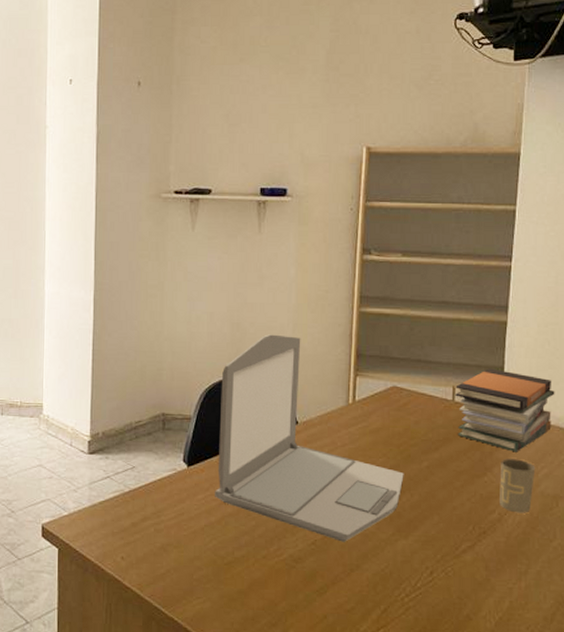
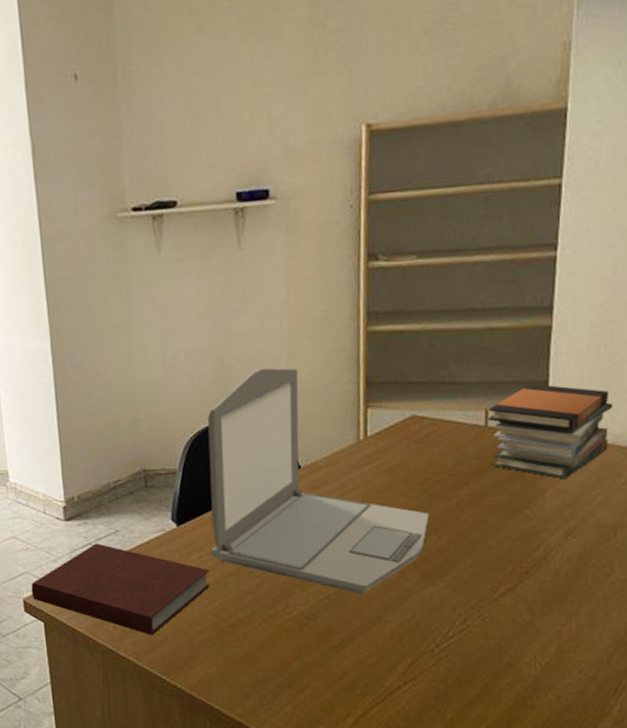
notebook: none [50,477,213,568] -> present [31,543,210,635]
bottle: present [500,459,536,513] -> none [545,487,589,548]

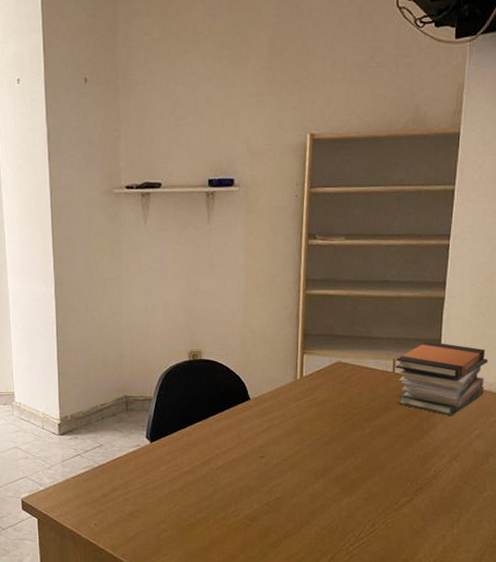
notebook: present [31,543,210,635] -> none [28,454,175,532]
laptop: present [207,368,429,594] -> none [176,319,348,502]

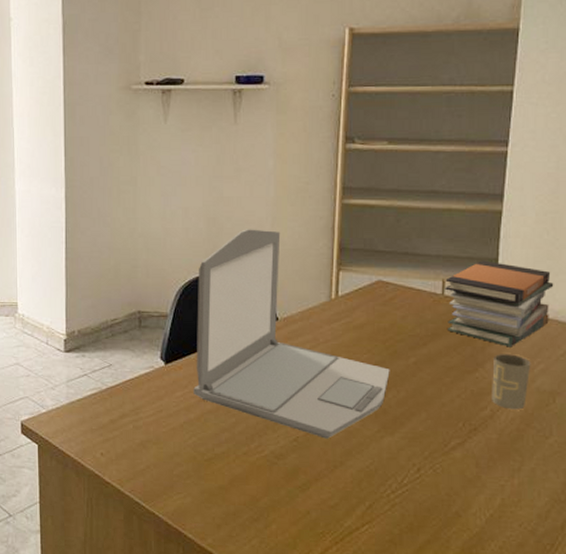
laptop: none [176,319,348,502] -> present [193,229,390,439]
bottle: none [435,422,469,470] -> present [492,354,531,410]

